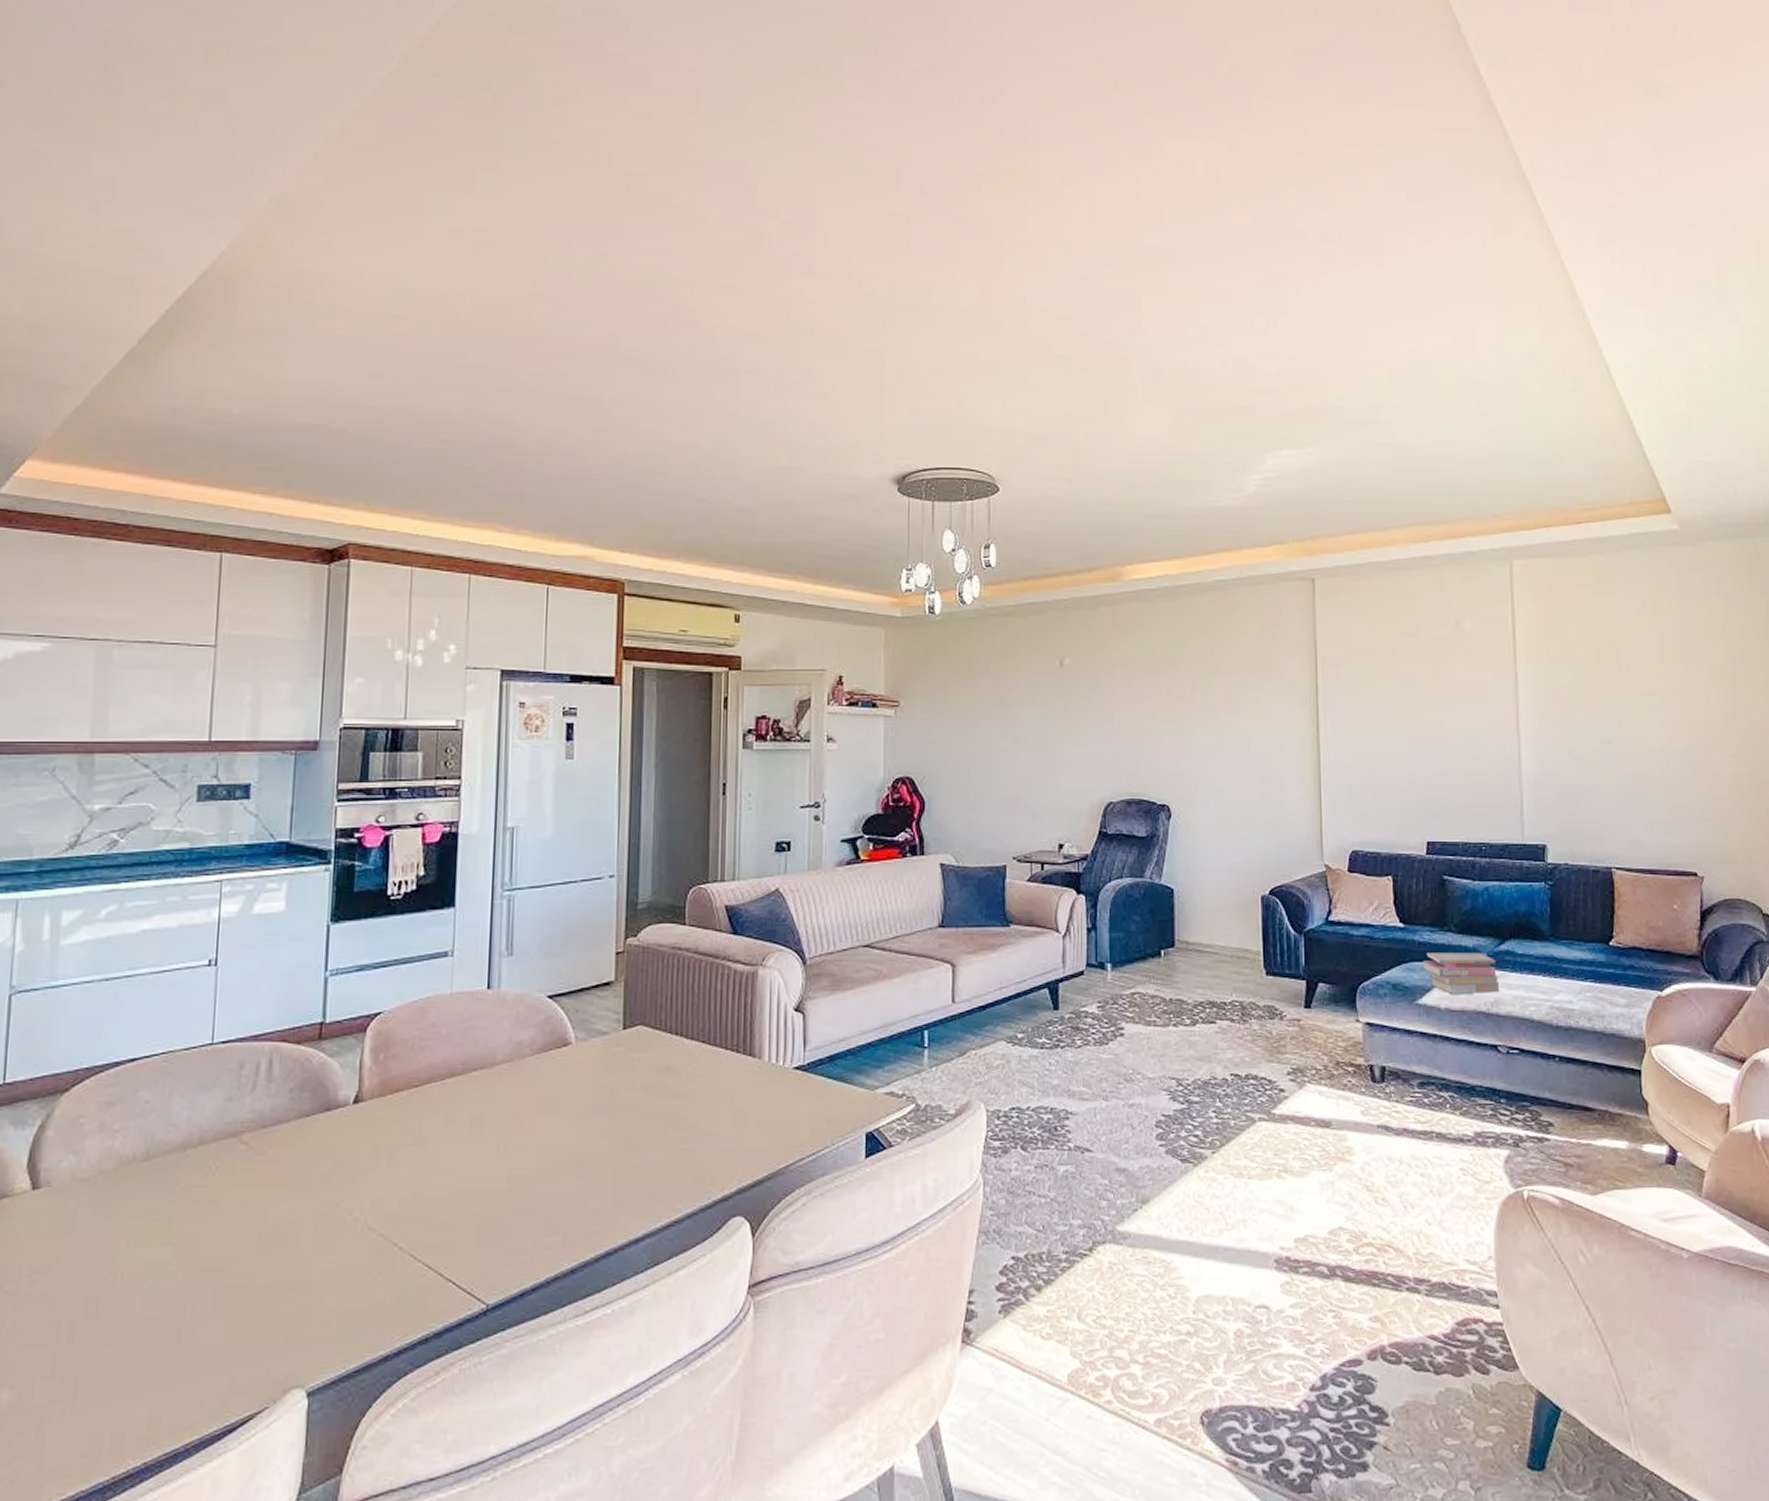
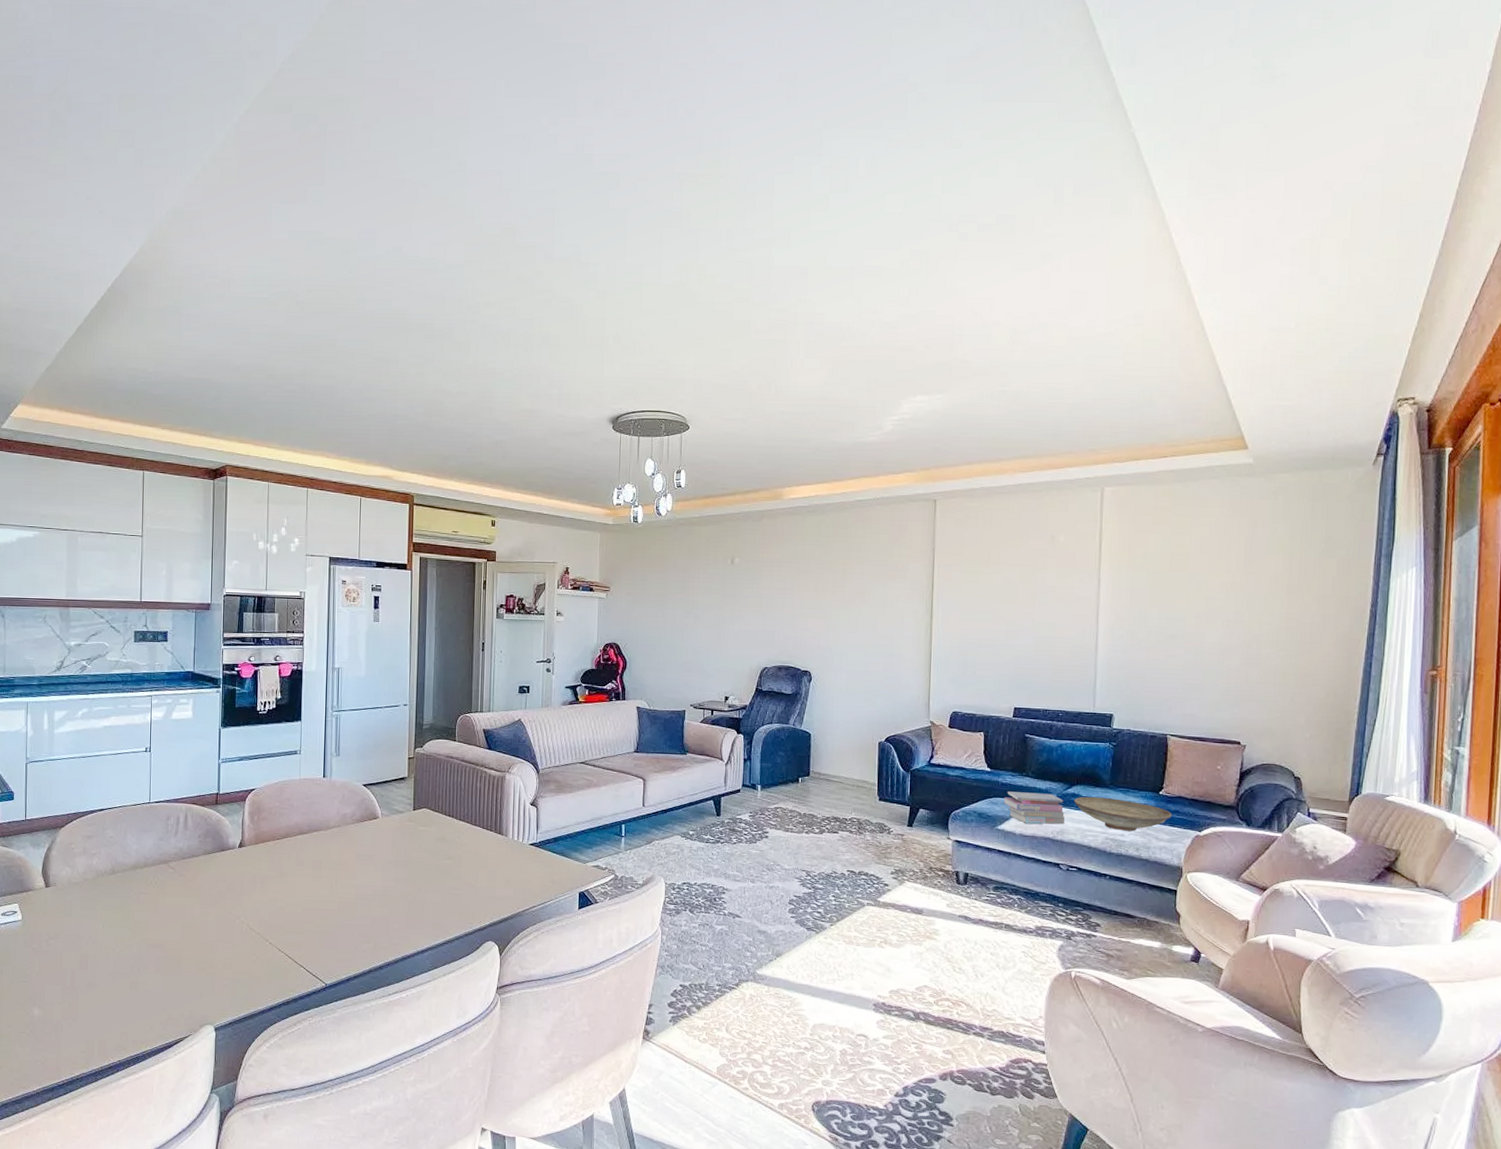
decorative bowl: none [1508,953,1627,996] -> present [1073,796,1172,832]

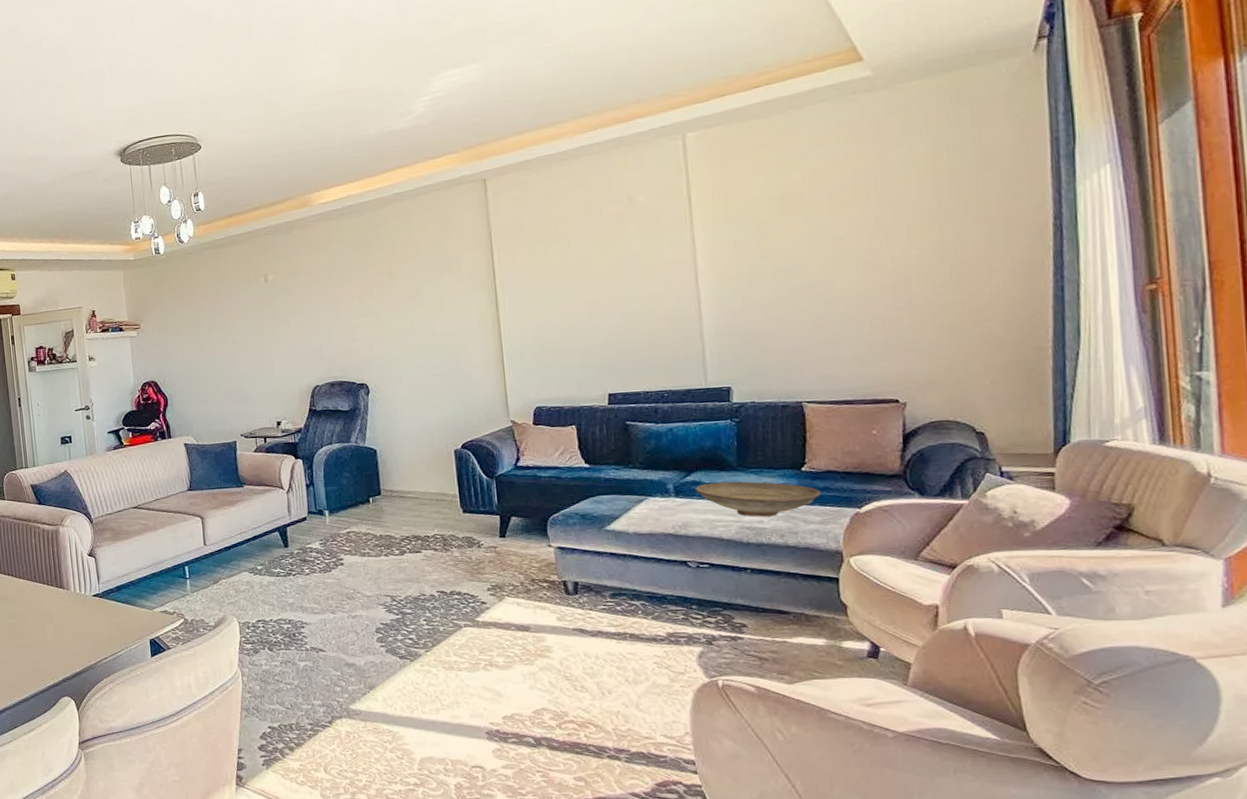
books: present [1003,791,1065,825] -> none [609,484,686,521]

